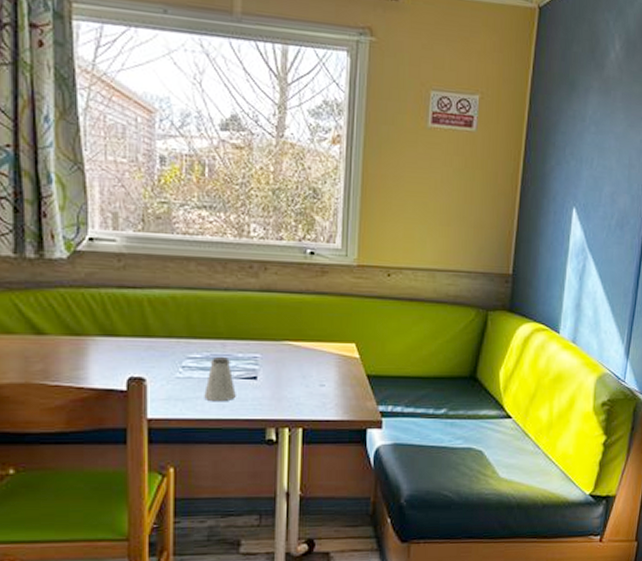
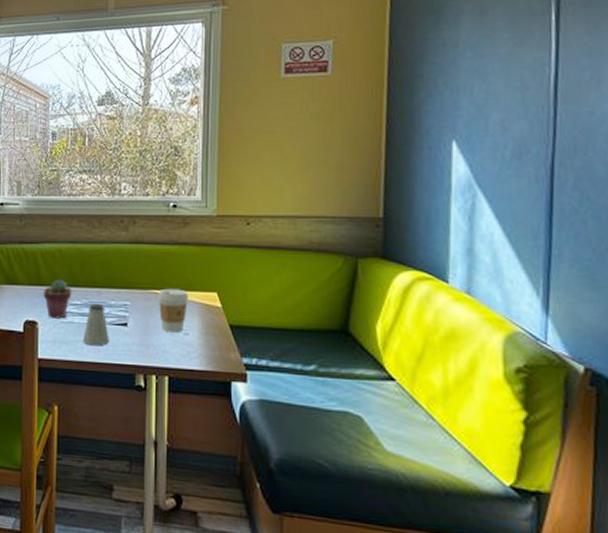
potted succulent: none [152,330,190,374] -> present [43,279,72,319]
coffee cup: none [292,339,325,385] -> present [158,288,188,333]

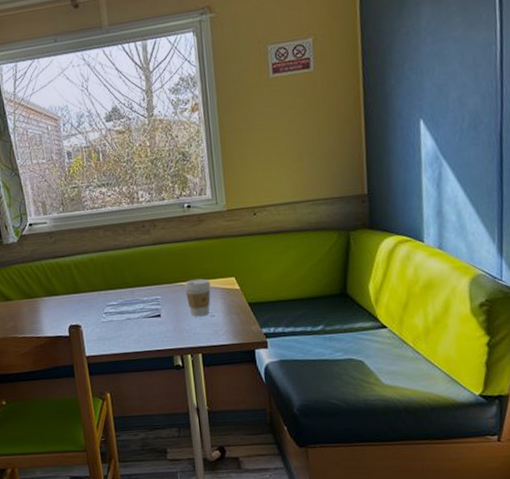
potted succulent: present [43,279,72,319] -> none [81,285,108,320]
saltshaker: present [83,303,109,346] -> none [123,301,147,339]

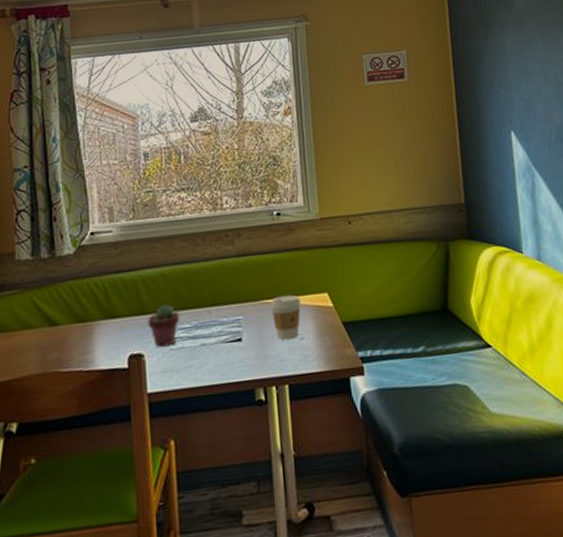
potted succulent: none [81,285,108,320] -> present [147,304,180,347]

